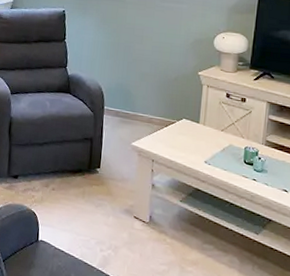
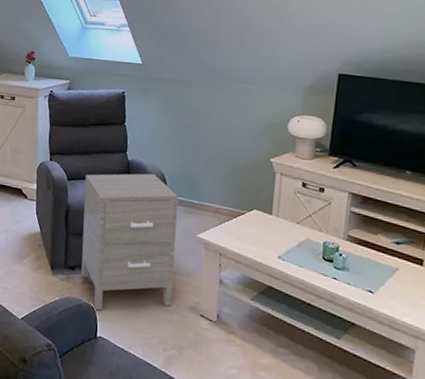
nightstand: none [23,87,115,216] -> present [81,173,179,311]

